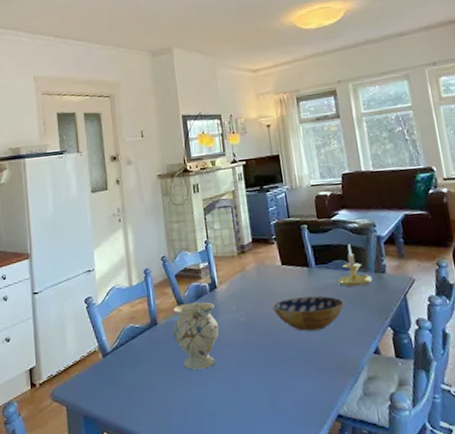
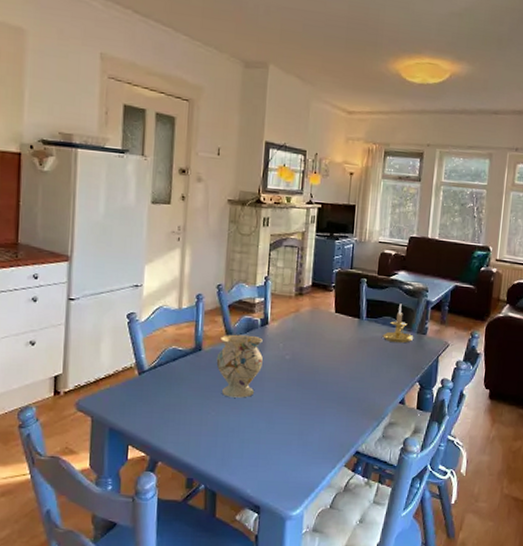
bowl: present [272,296,345,331] -> none [318,344,385,377]

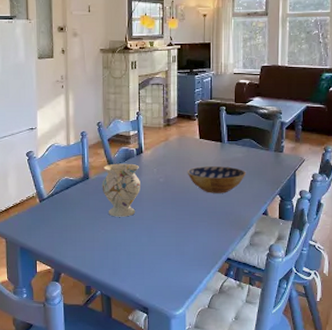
bowl: none [318,344,385,377] -> present [187,166,246,193]
candle holder: present [382,303,414,343] -> none [243,126,272,162]

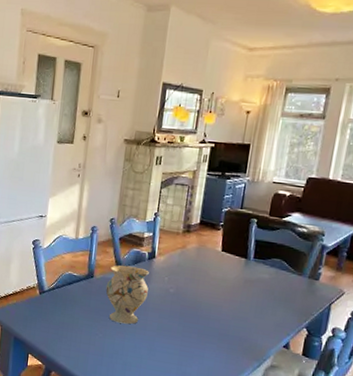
bowl: present [187,166,246,193] -> none [201,282,271,317]

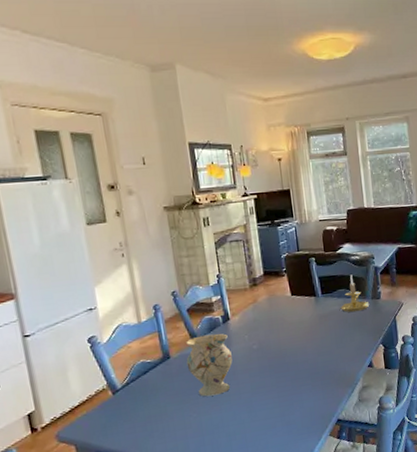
candle holder: none [270,246,305,287] -> present [340,274,370,312]

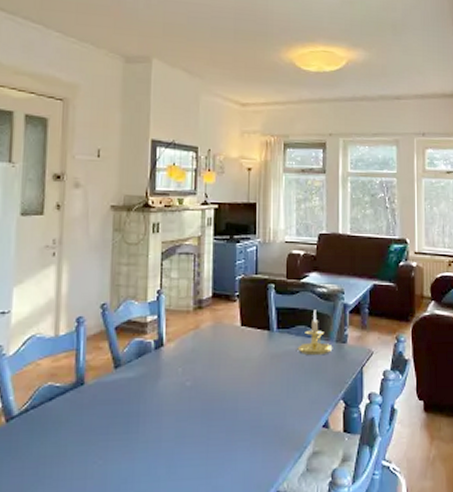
vase: present [186,333,233,397] -> none [102,361,159,440]

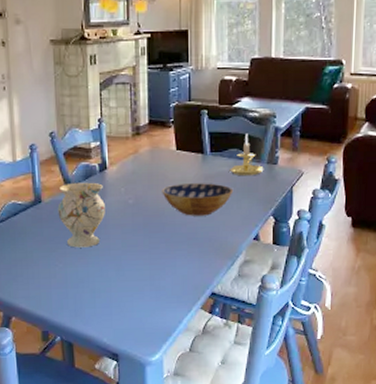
vase: none [102,361,159,440] -> present [57,182,105,248]
bowl: none [223,363,301,400] -> present [162,183,234,216]

